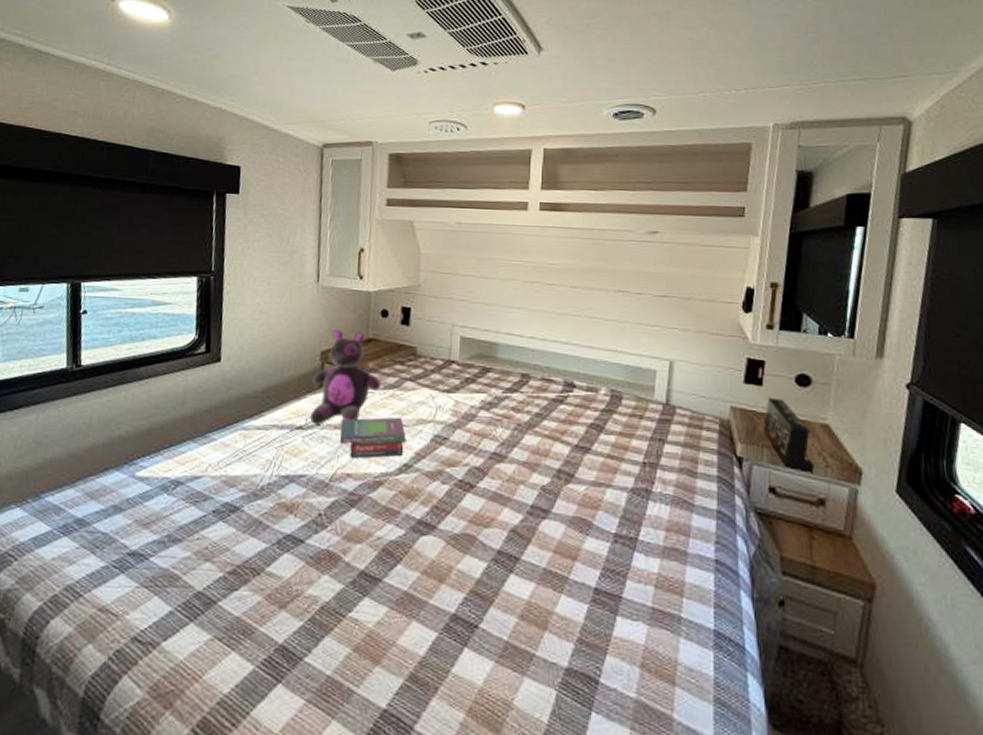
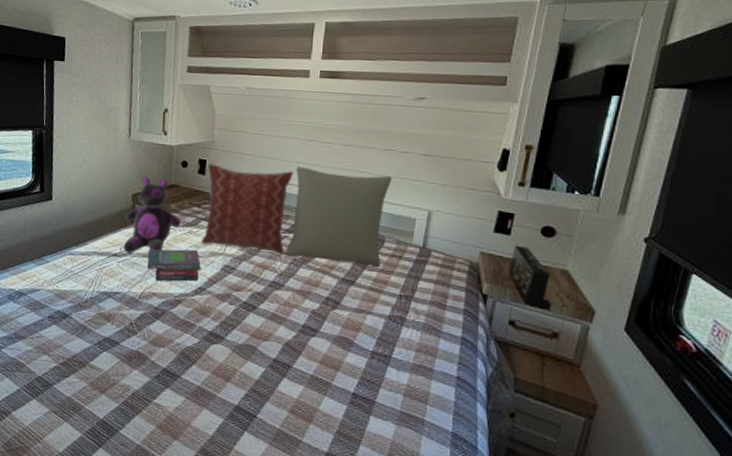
pillow: none [405,312,513,419] -> present [201,163,293,254]
pillow: none [508,313,627,431] -> present [286,167,392,268]

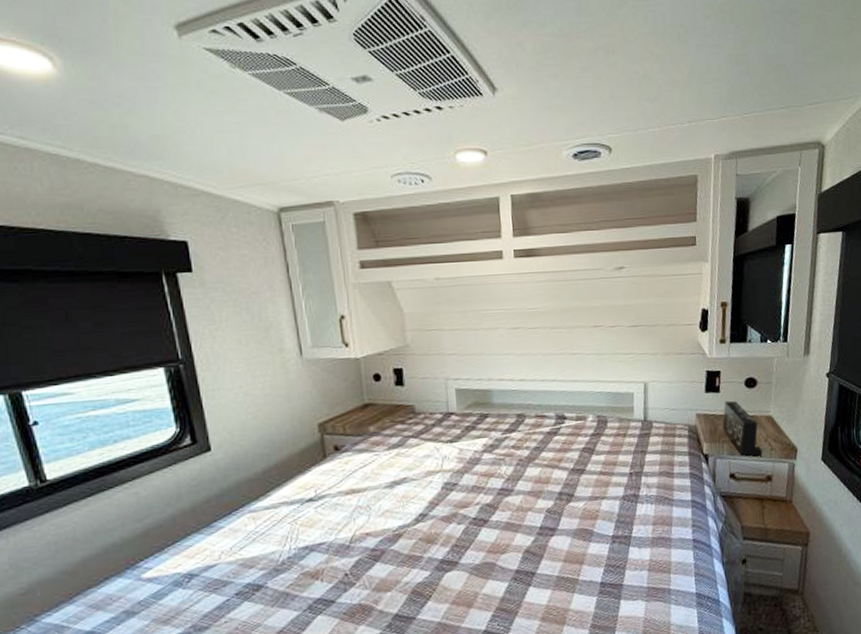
stuffed animal: present [123,177,182,253] -> none [313,398,386,494]
books: present [146,249,201,281] -> none [351,472,418,518]
pillow: present [201,163,293,254] -> none [405,365,507,465]
pillow: present [286,167,392,268] -> none [505,354,607,458]

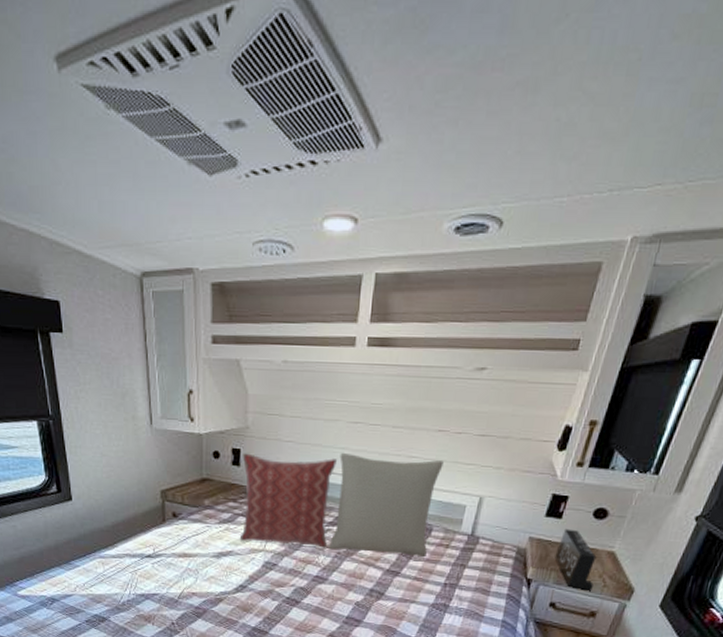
pillow: none [405,365,507,465] -> present [239,453,337,548]
pillow: none [505,354,607,458] -> present [329,453,444,558]

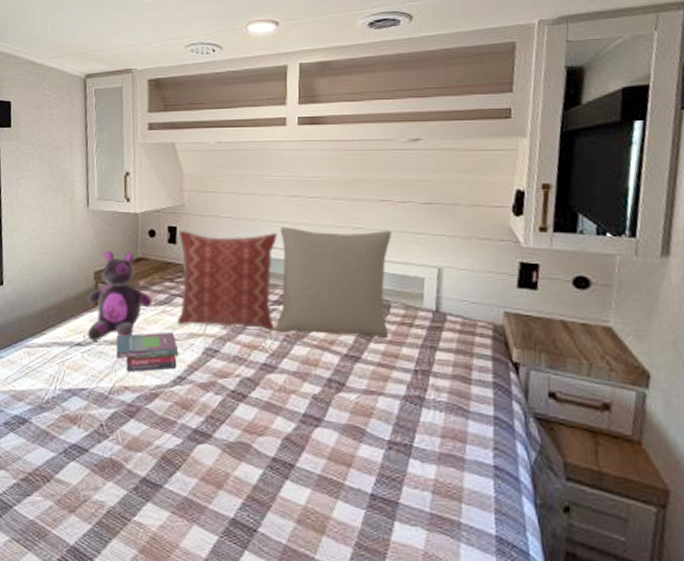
stuffed animal: none [155,471,217,554] -> present [87,251,153,341]
books: none [183,547,241,581] -> present [115,331,179,372]
alarm clock: present [554,528,597,592] -> none [540,301,597,377]

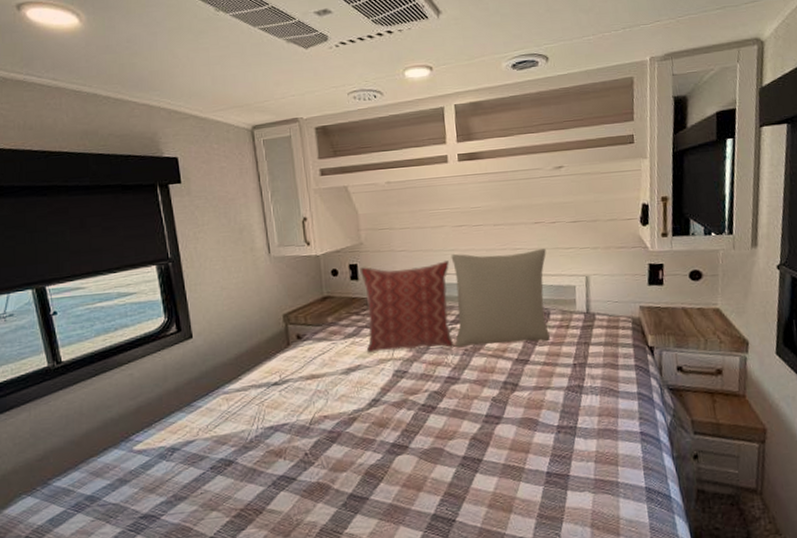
stuffed animal: present [87,251,153,341] -> none [279,291,342,379]
books: present [115,331,179,372] -> none [311,360,371,402]

